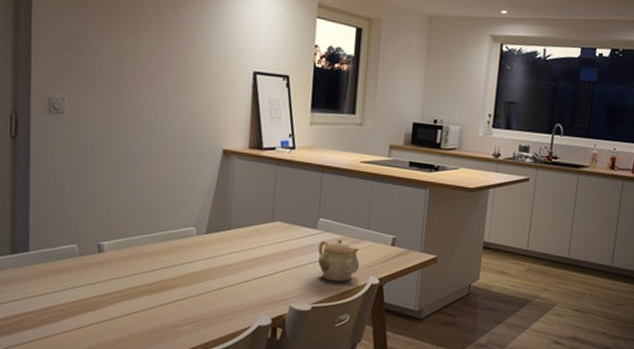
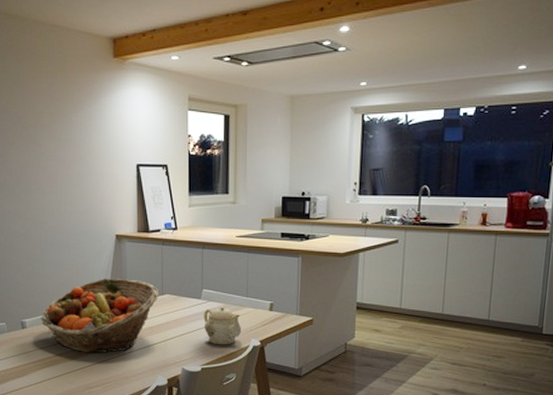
fruit basket: none [123,199,270,286] -> present [41,279,160,354]

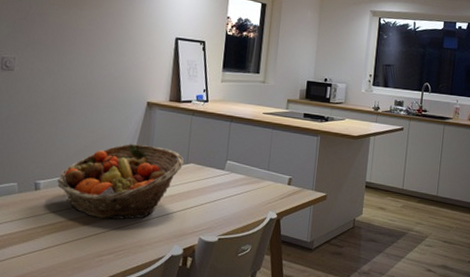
teapot: present [204,306,242,345] -> none [224,178,261,216]

